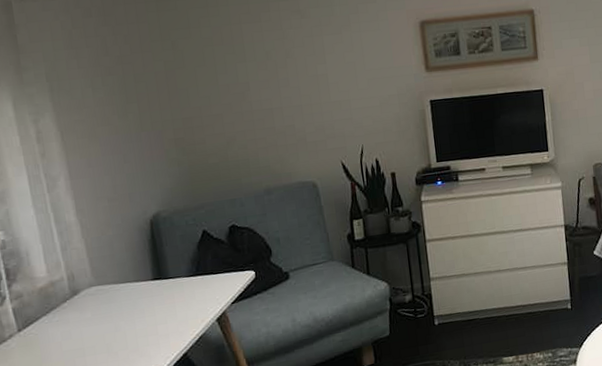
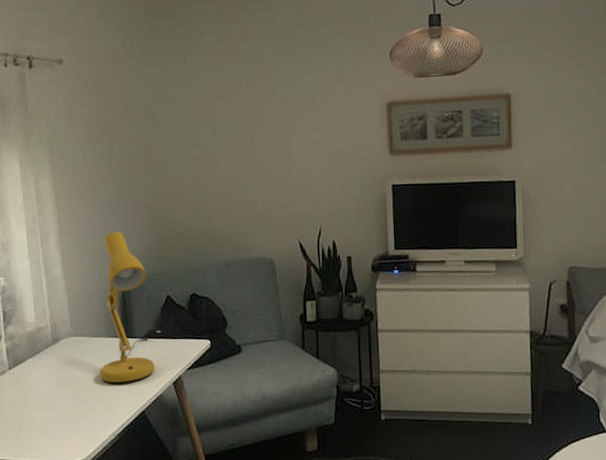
desk lamp: none [125,168,198,329] -> present [100,231,160,382]

